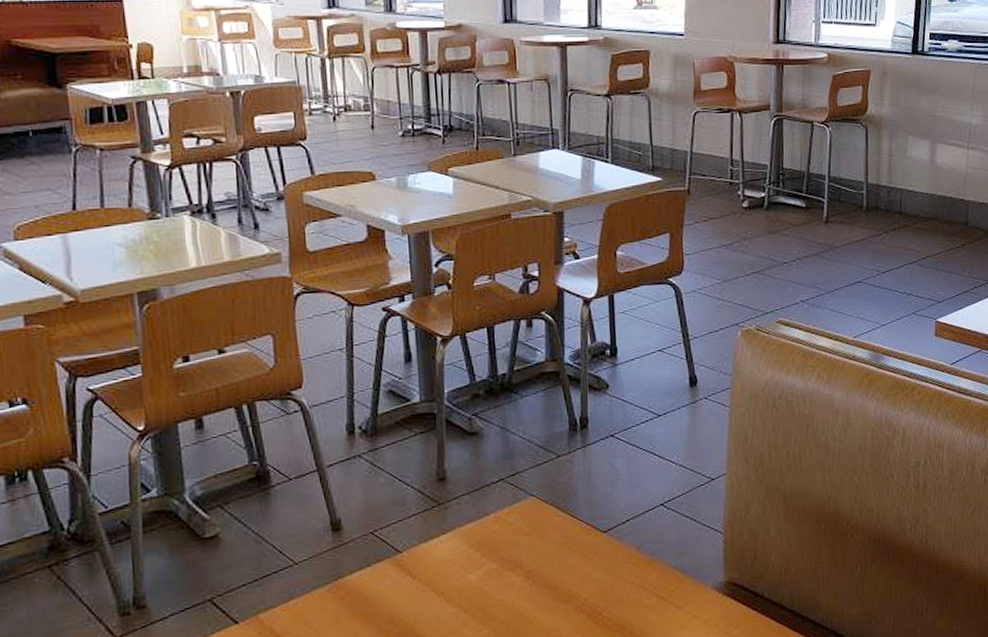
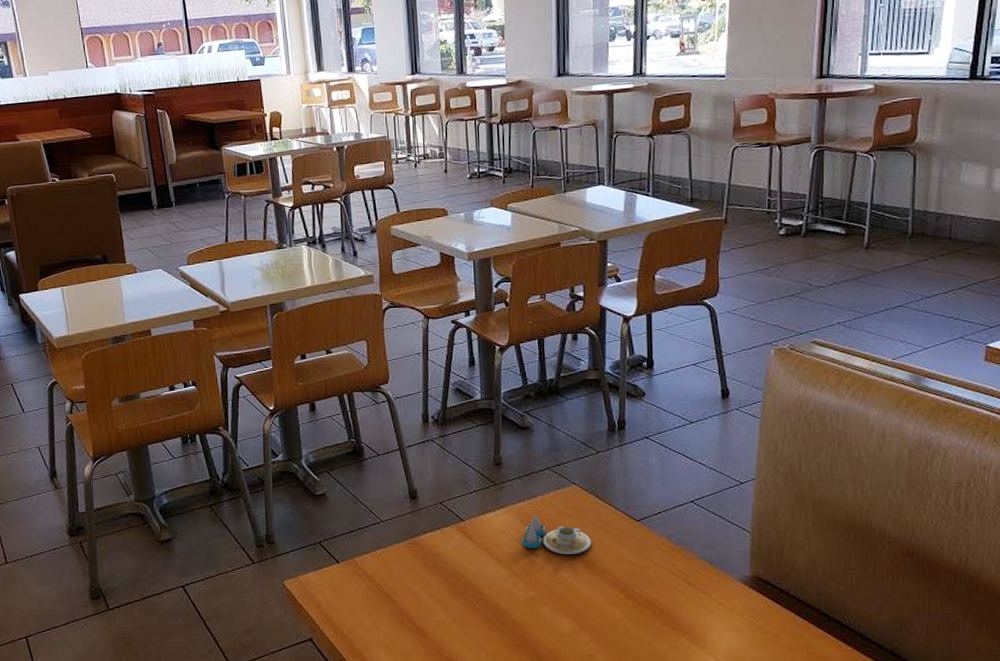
salt and pepper shaker set: none [472,537,553,581] -> present [521,516,592,555]

